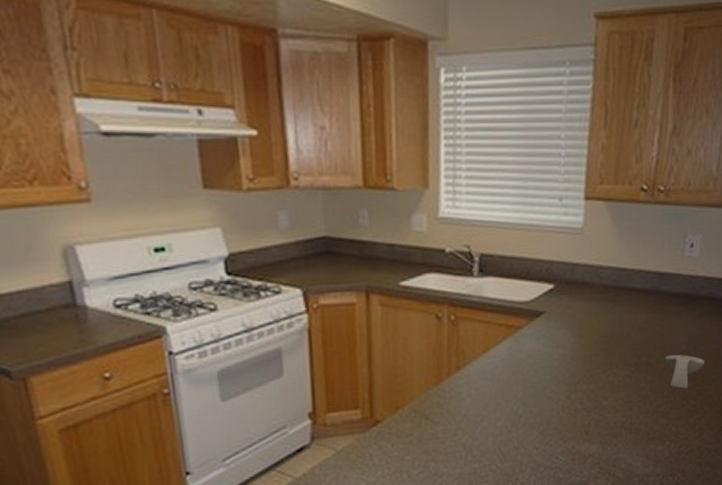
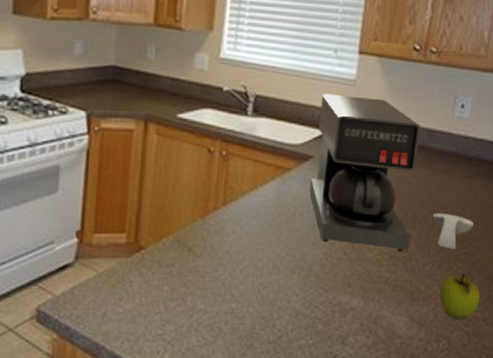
coffee maker: none [542,245,651,397] -> present [309,93,420,252]
fruit: none [674,410,711,453] -> present [440,273,480,320]

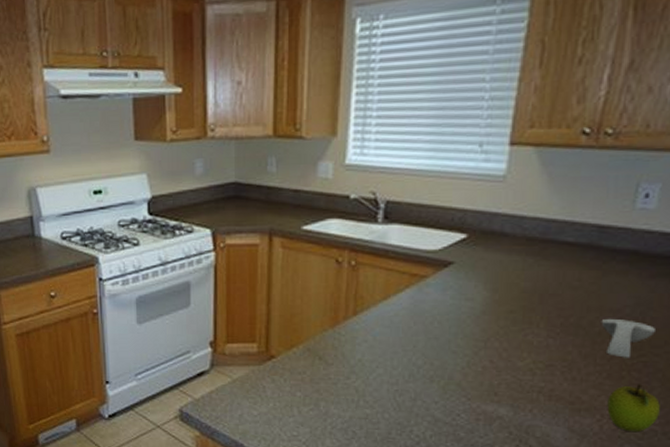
coffee maker: present [309,93,420,252] -> none [449,193,588,361]

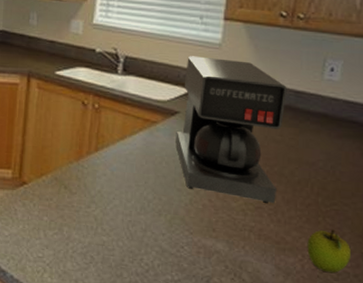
coffee maker: none [449,193,588,361] -> present [175,56,287,204]
spoon rest: present [601,318,657,358] -> none [299,169,345,206]

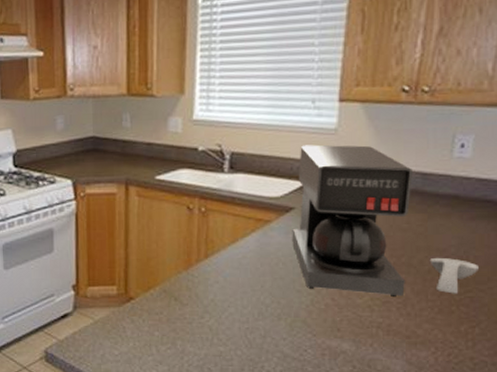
spoon rest: none [299,169,345,206] -> present [429,257,480,294]
fruit: present [307,229,351,274] -> none [440,318,488,364]

